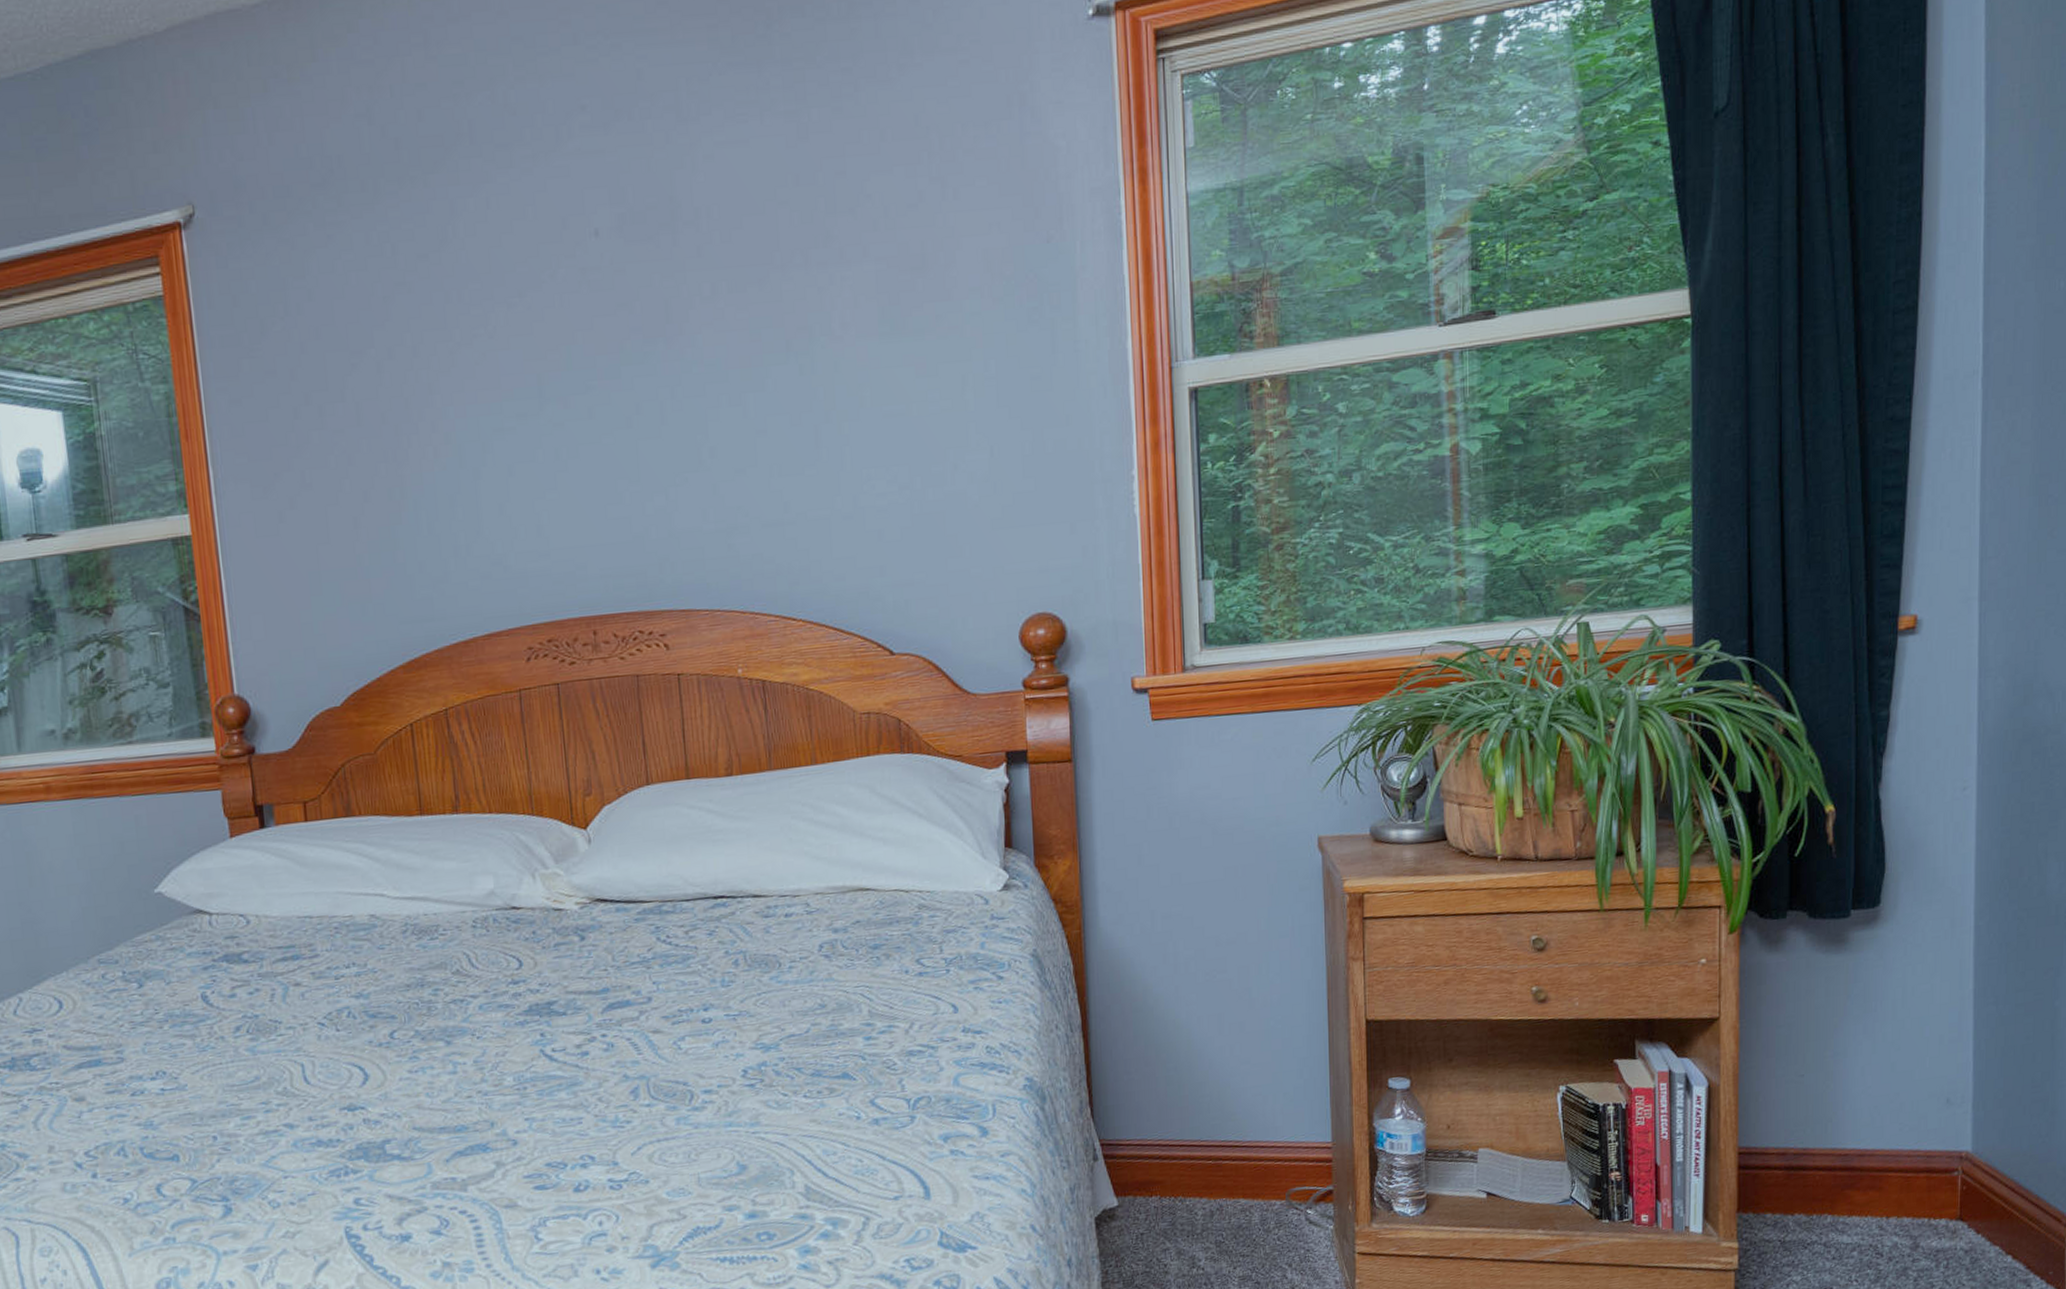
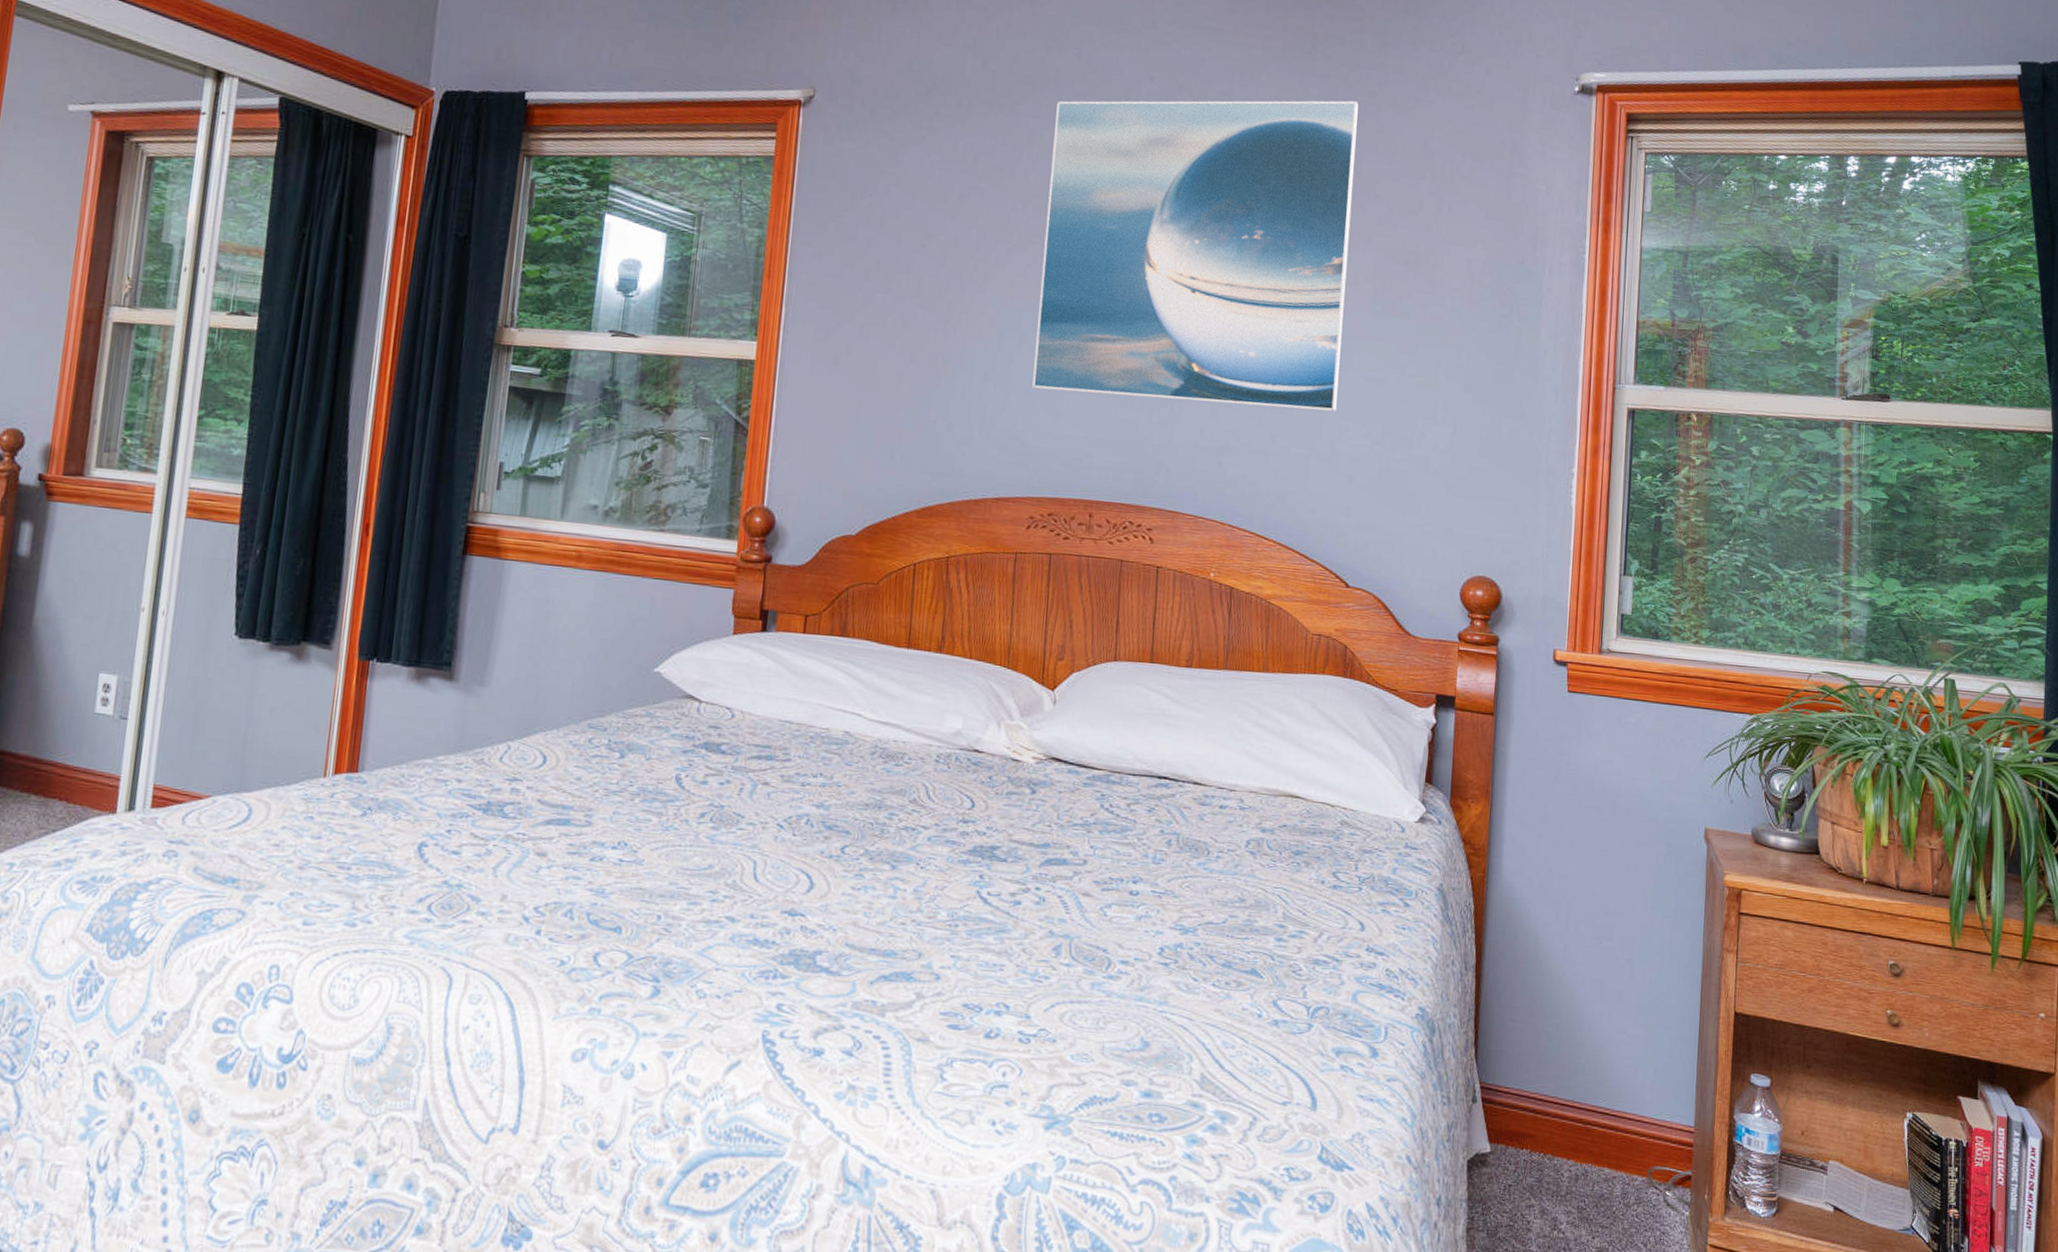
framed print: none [477,85,853,504] -> present [1032,100,1359,412]

